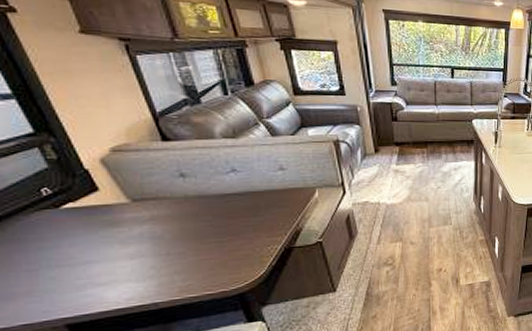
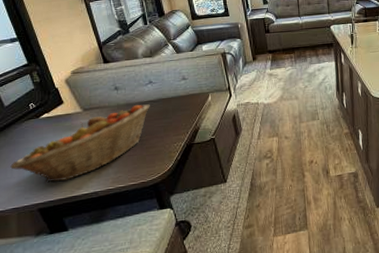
fruit basket: none [14,197,233,292] -> present [10,104,150,183]

